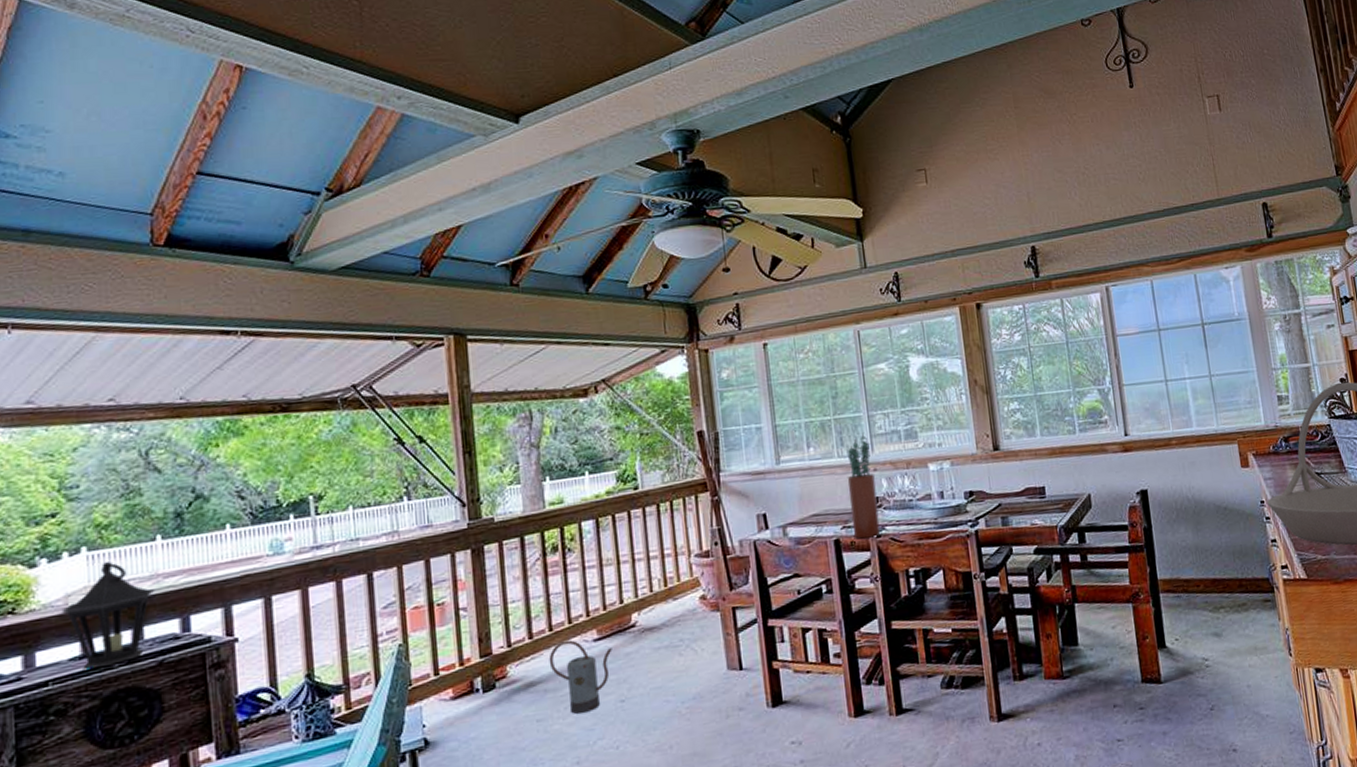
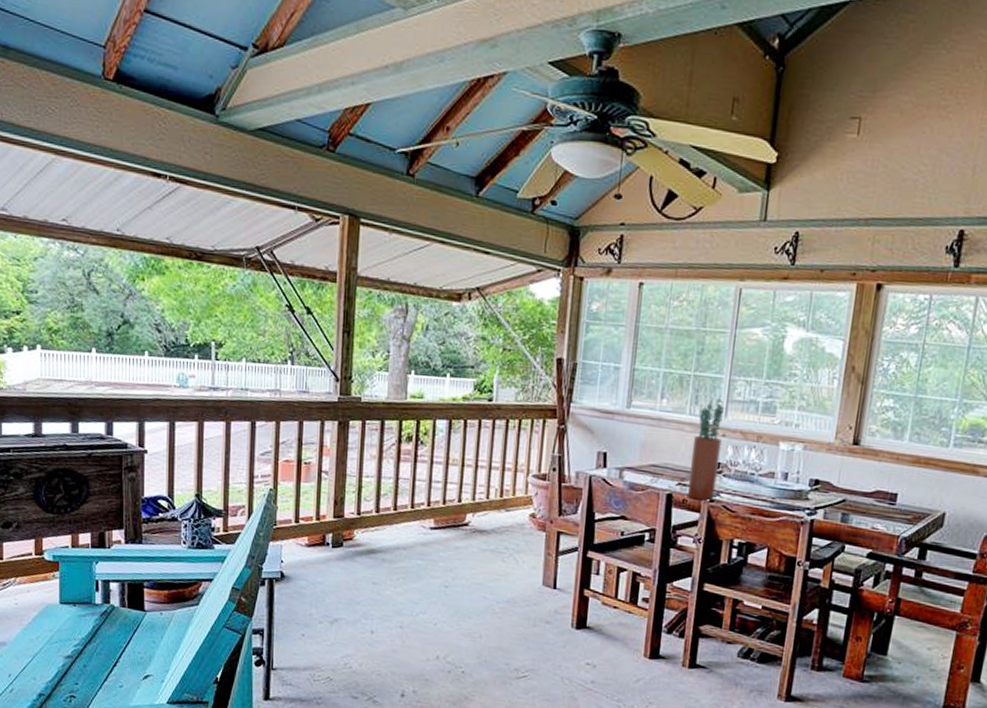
lantern: present [61,562,155,669] -> none [21,362,89,448]
watering can: present [549,639,612,714] -> none [389,521,445,588]

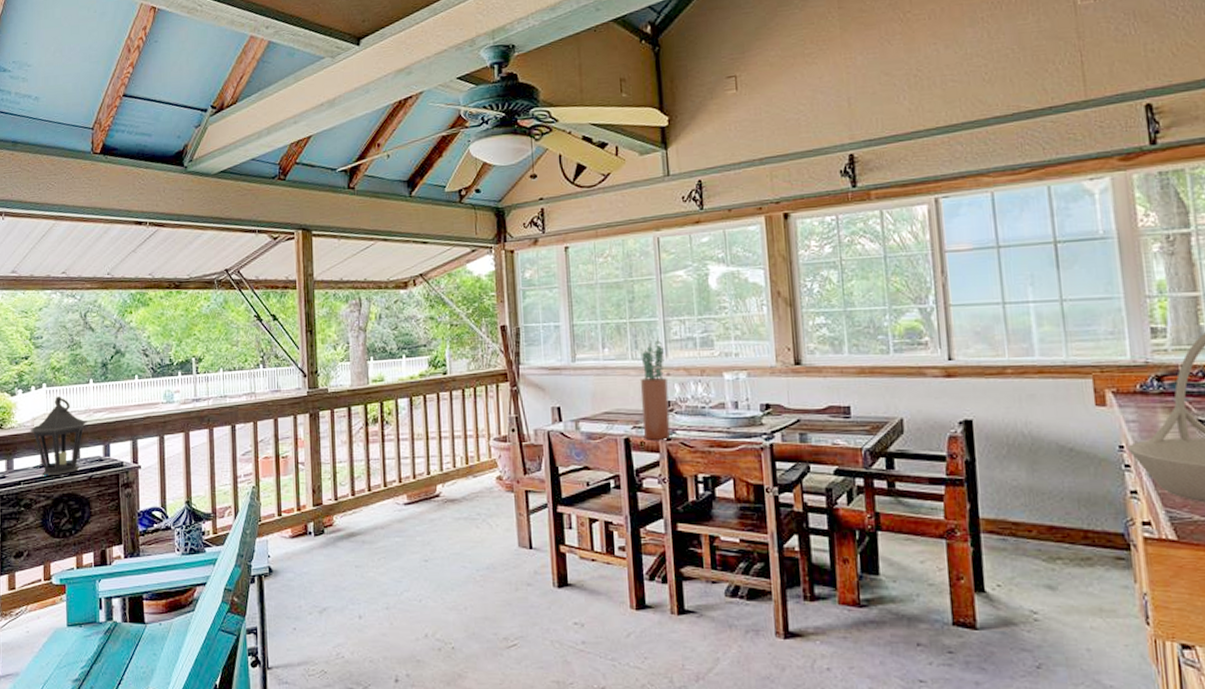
lantern: none [21,362,89,448] -> present [30,397,88,475]

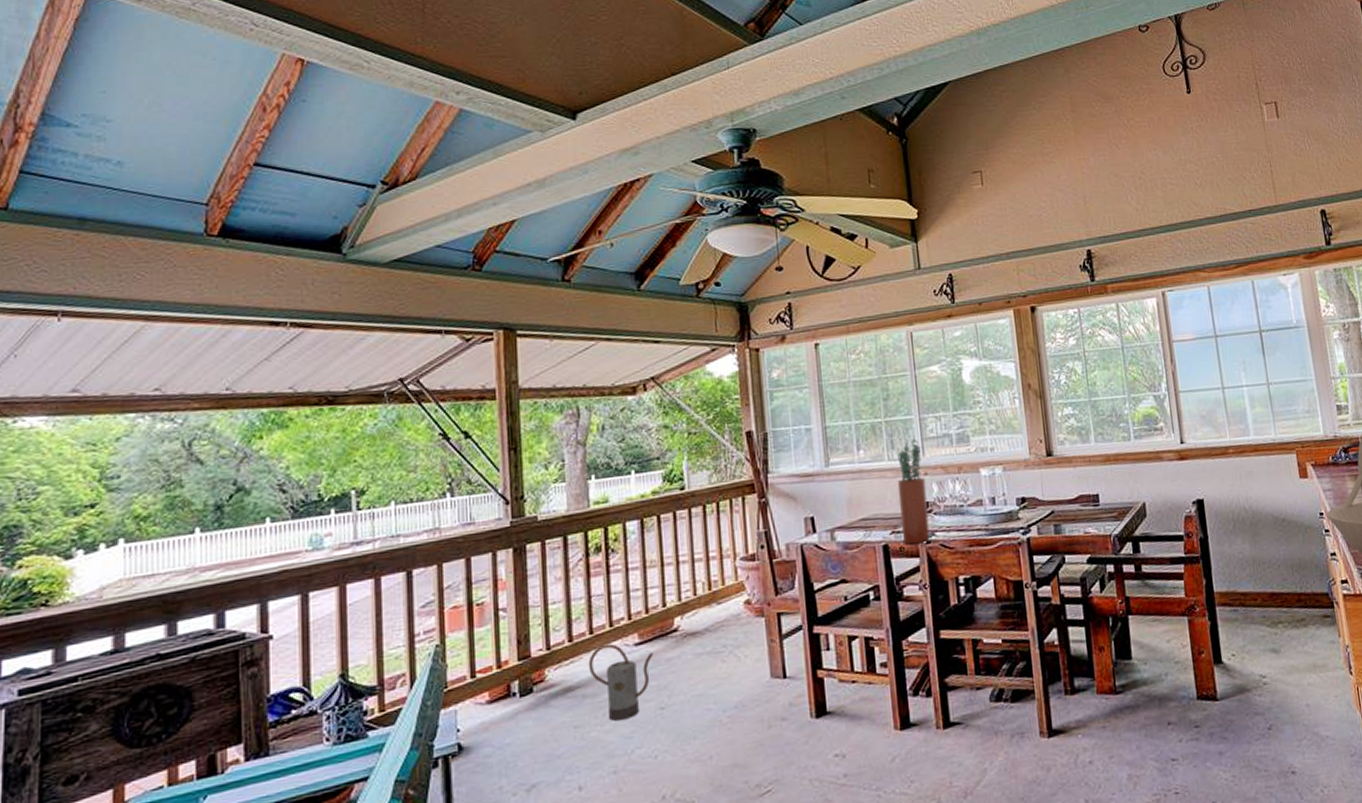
lantern: present [30,397,88,475] -> none [95,554,191,664]
watering can: none [367,501,419,567] -> present [588,643,654,721]

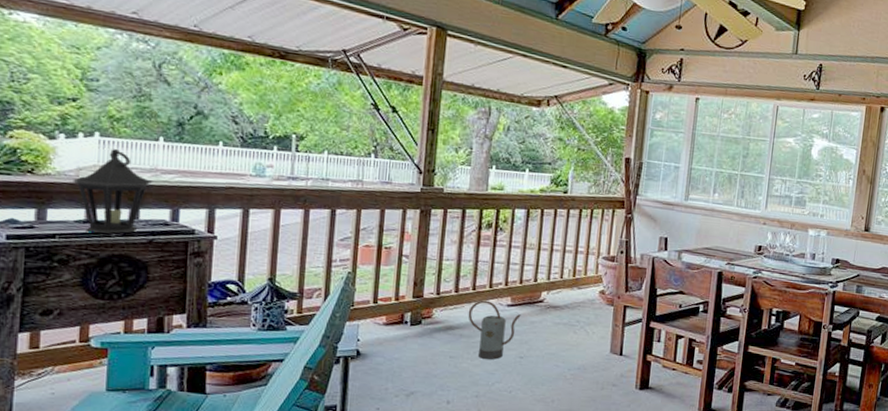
lantern: none [95,554,191,664] -> present [73,149,153,234]
vase: present [897,436,930,545] -> none [734,191,766,278]

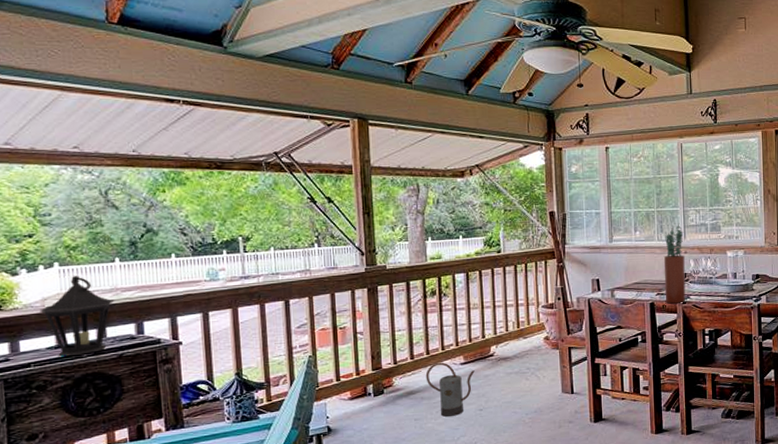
vase: none [734,191,766,278] -> present [663,223,686,304]

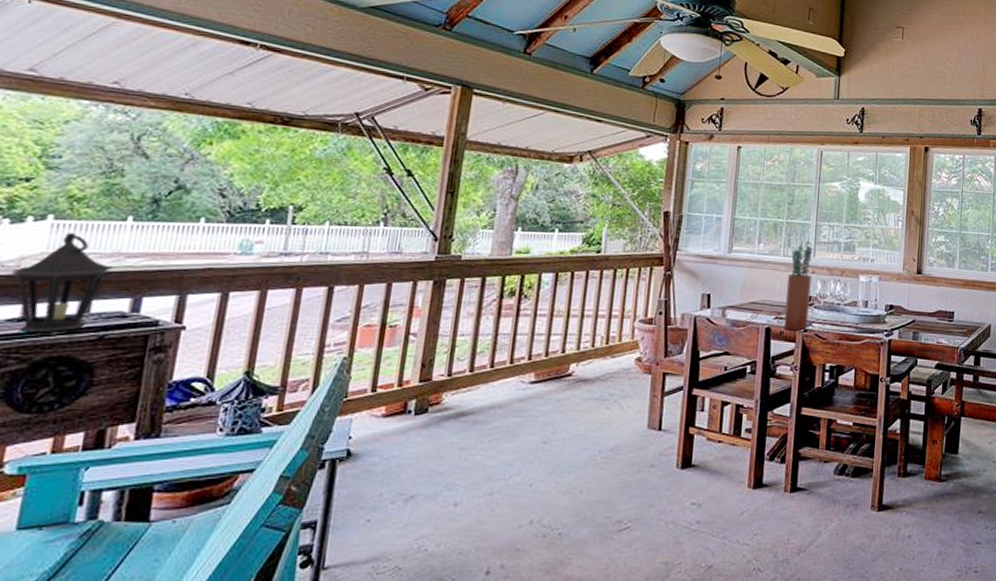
watering can: present [425,362,475,417] -> none [483,378,546,449]

